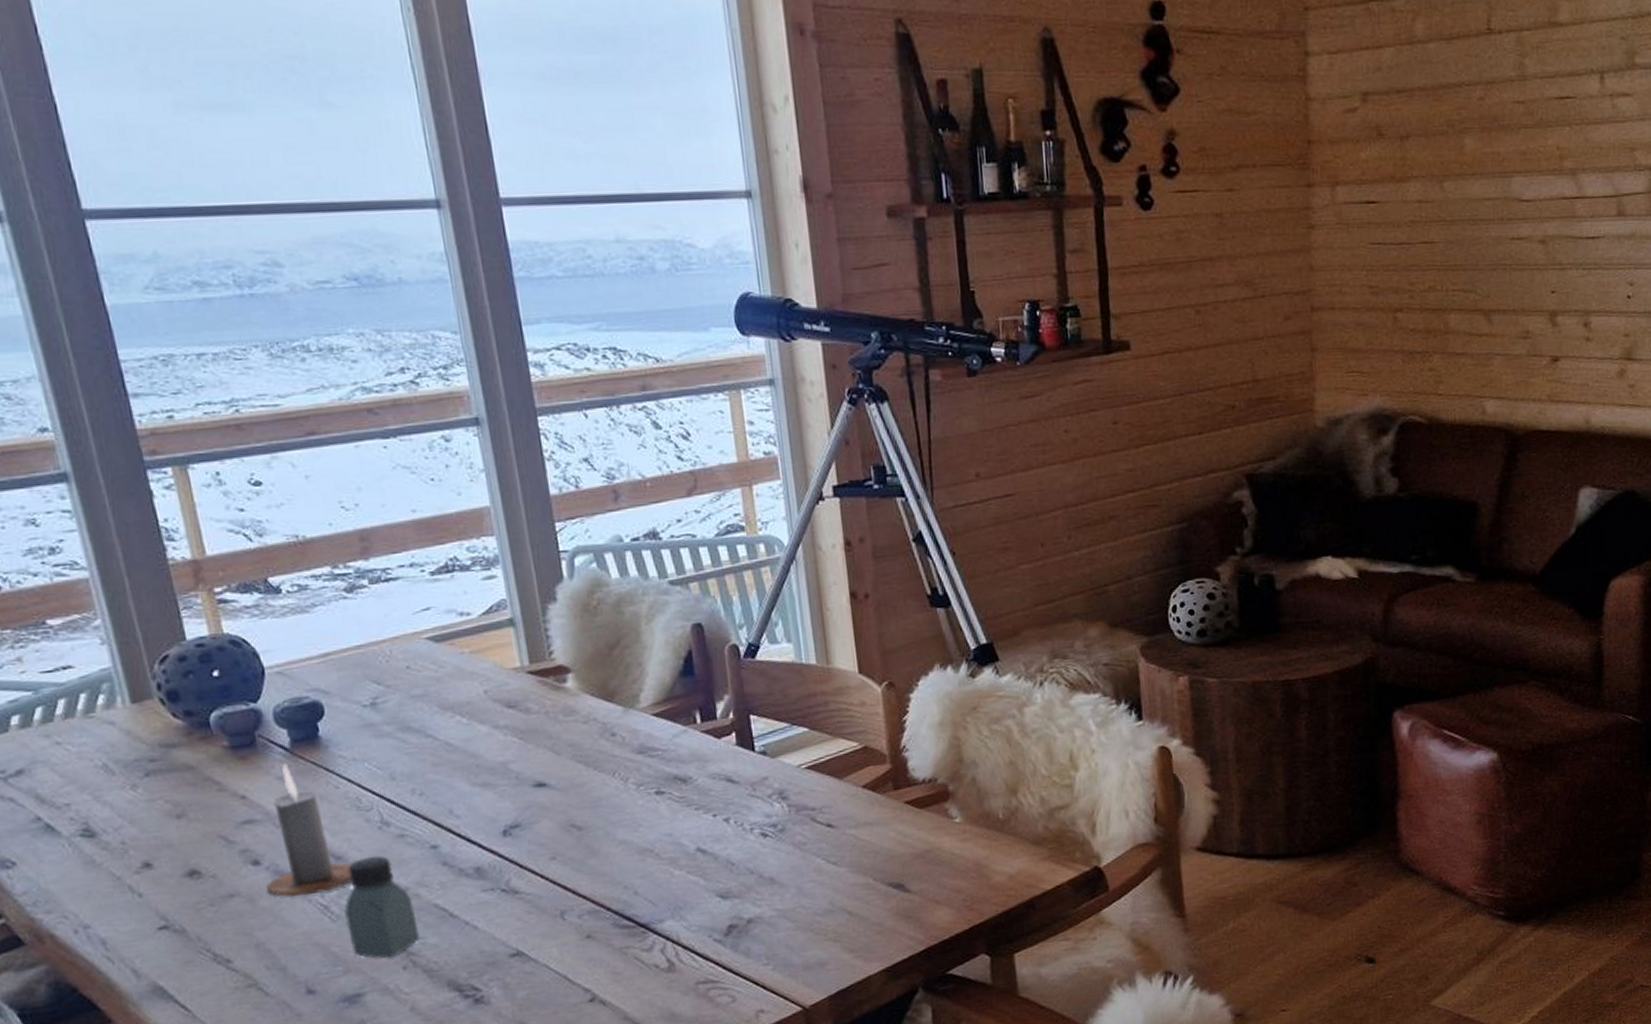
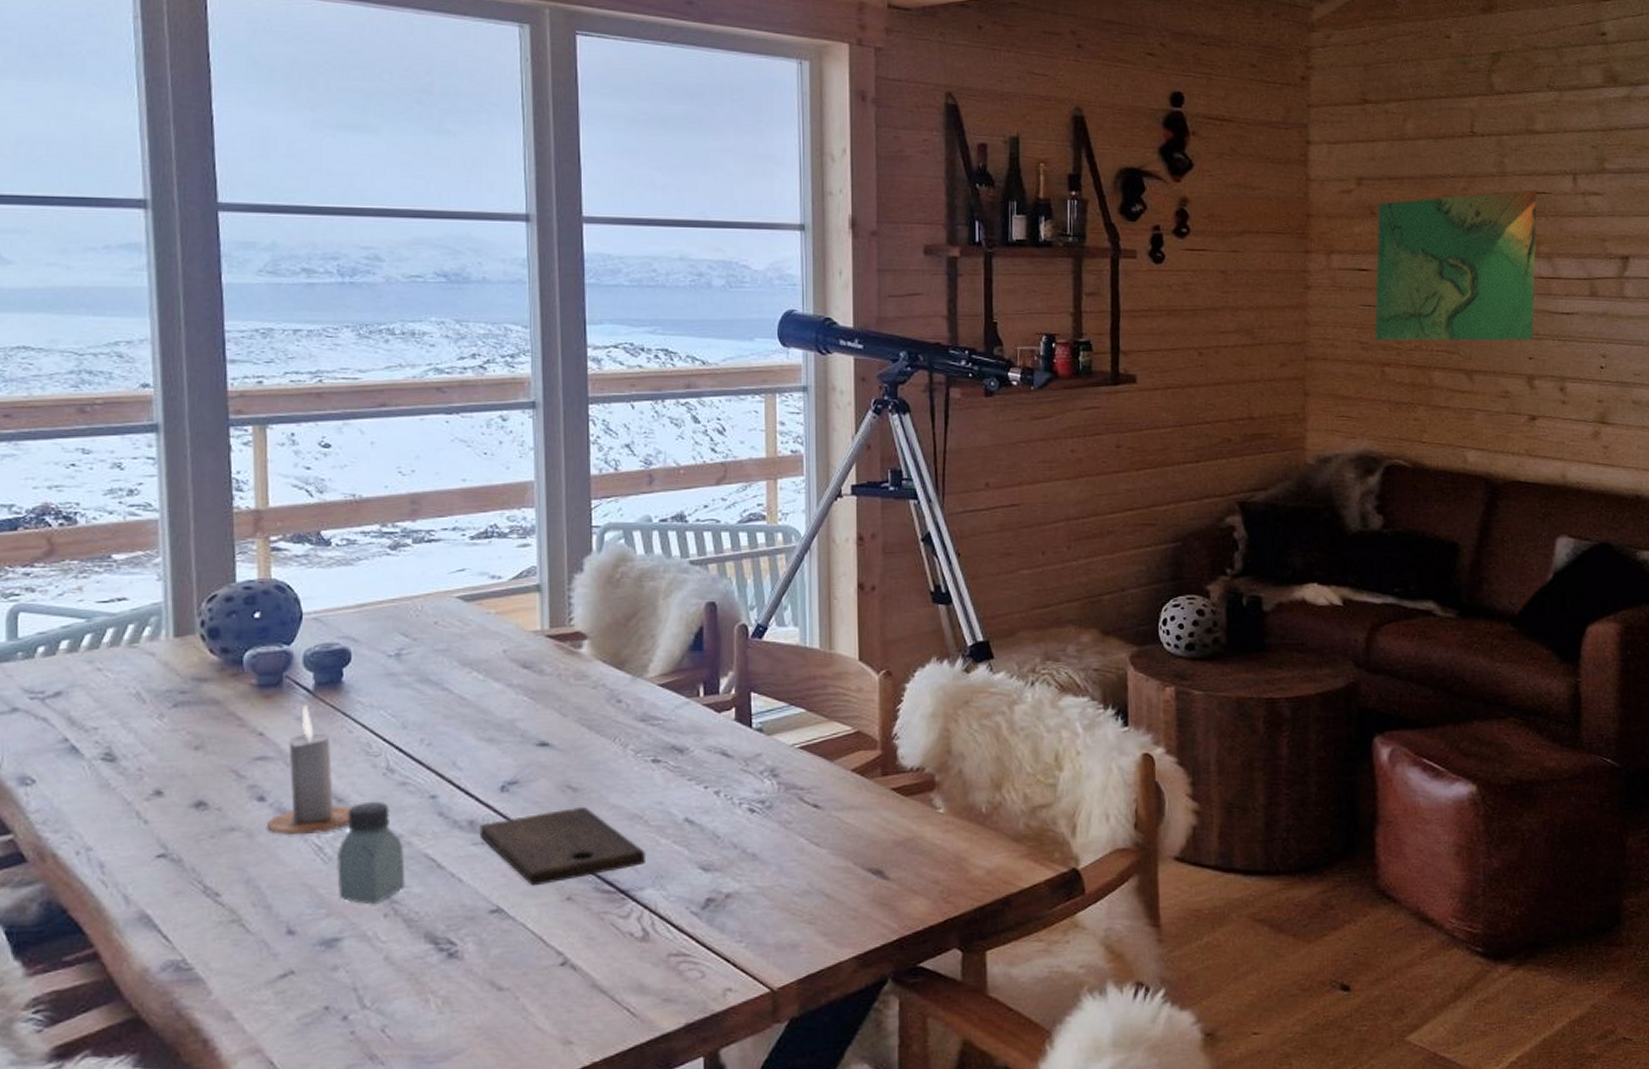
cutting board: none [486,844,662,928] -> present [479,806,645,887]
topographic map: none [1385,94,1560,284] -> present [1375,189,1537,341]

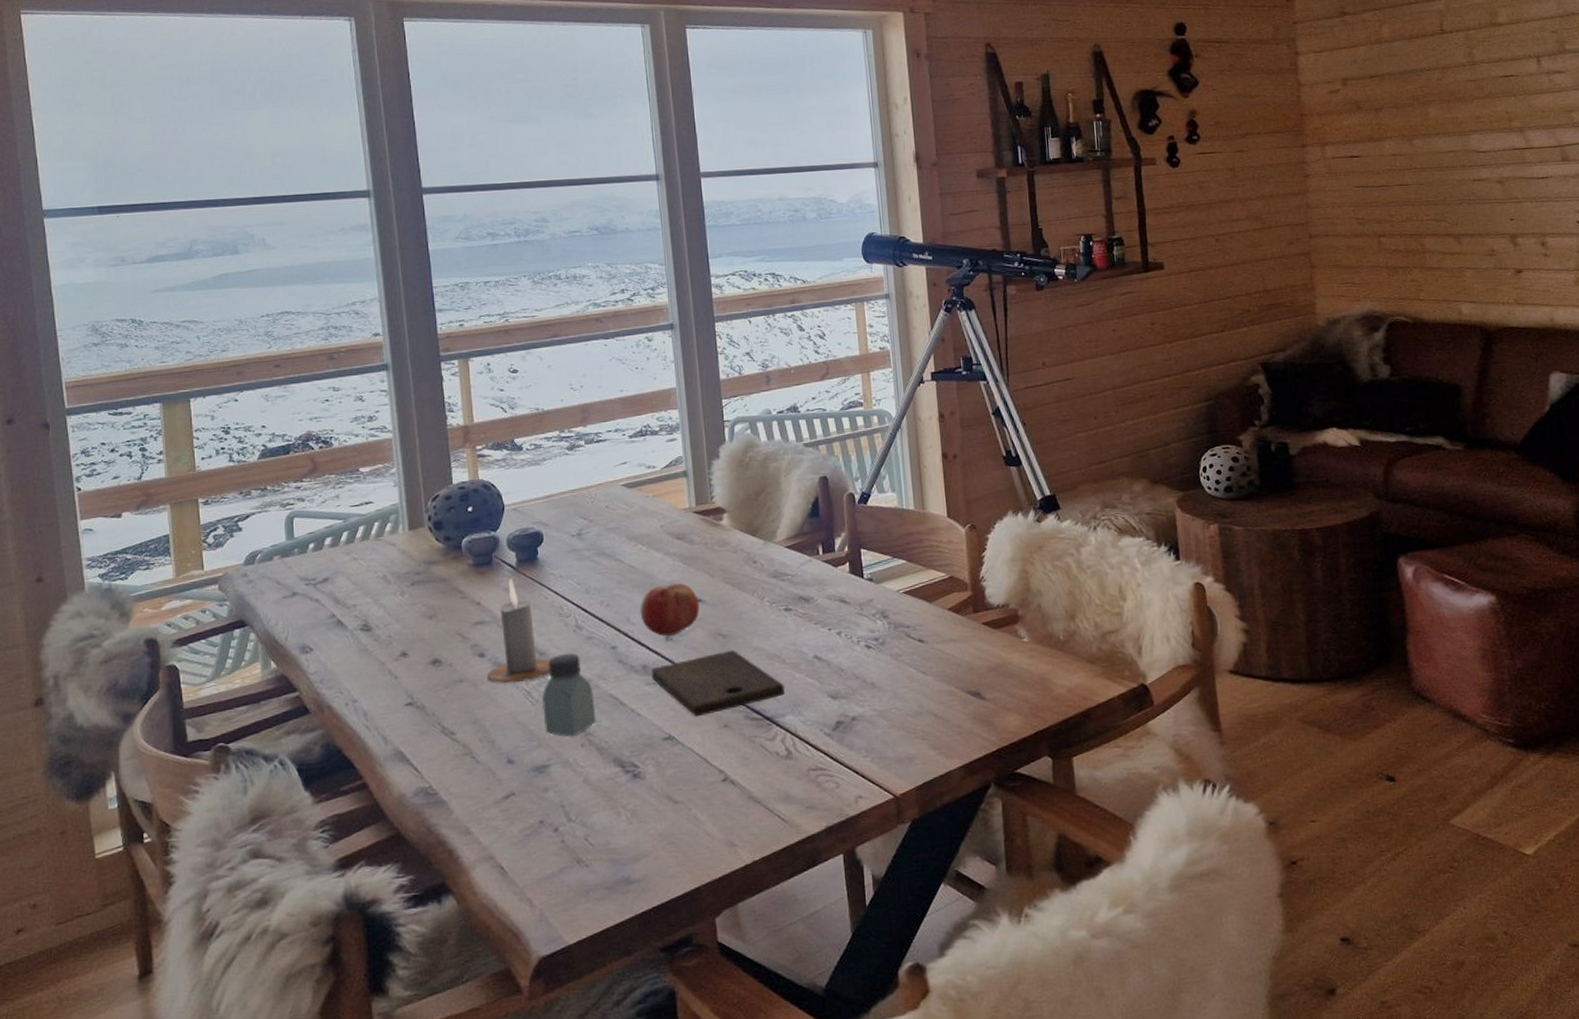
fruit: none [470,721,546,786] -> present [640,582,700,636]
topographic map: present [1375,189,1537,341] -> none [1363,74,1513,216]

